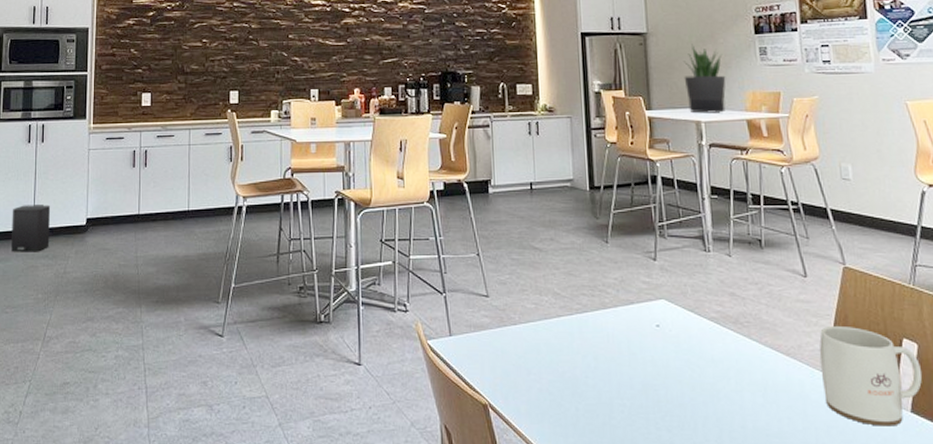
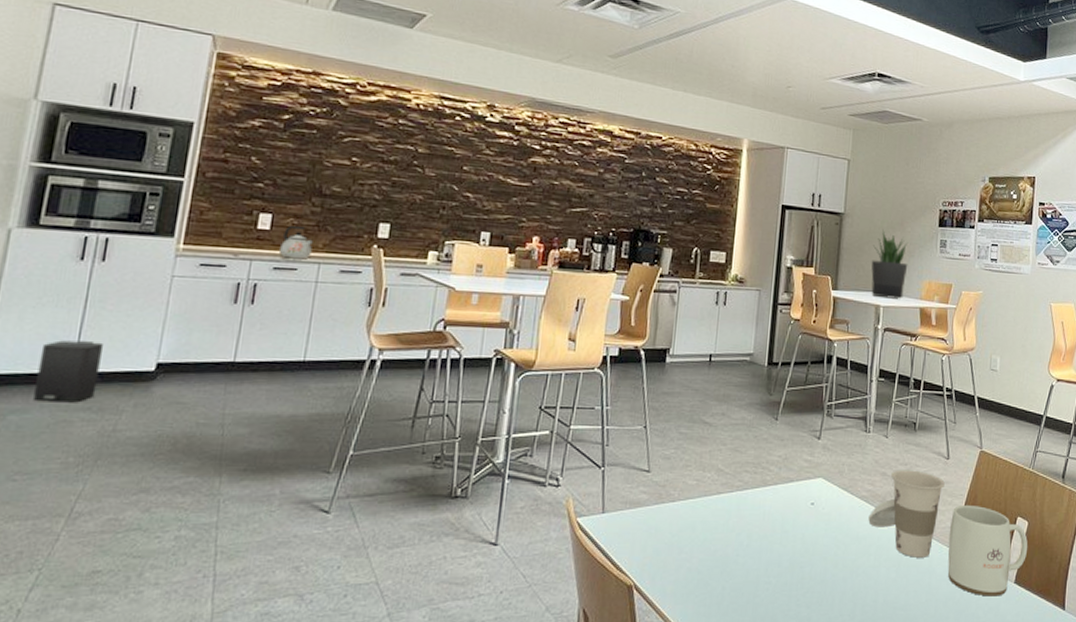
kettle: none [159,100,183,128] -> present [278,225,313,260]
cup: none [722,289,806,382] -> present [868,470,945,558]

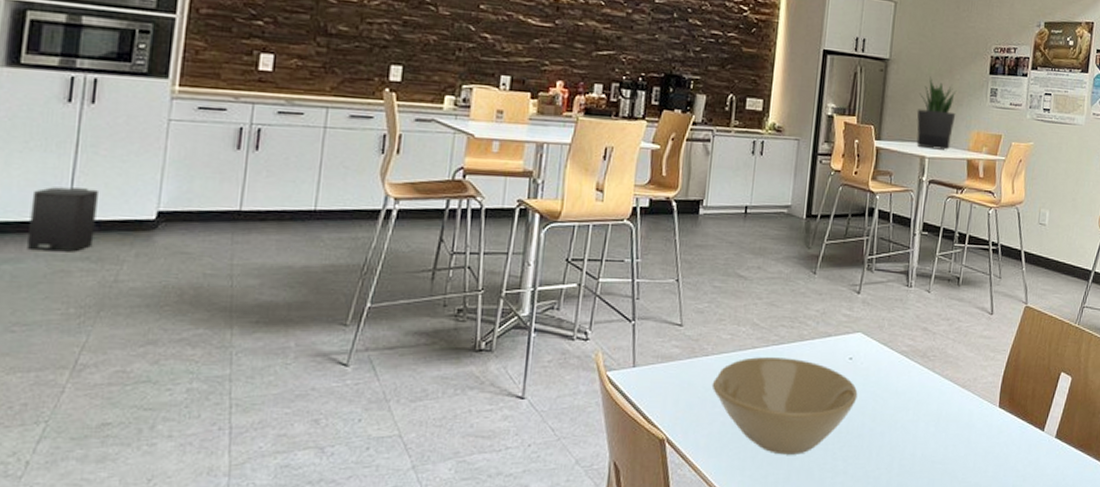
kettle: present [278,225,313,260] -> none [282,66,319,103]
bowl: none [678,503,820,601] -> present [711,357,858,455]
cup: present [868,470,945,558] -> none [908,325,988,412]
mug: present [947,504,1028,597] -> none [988,360,1071,451]

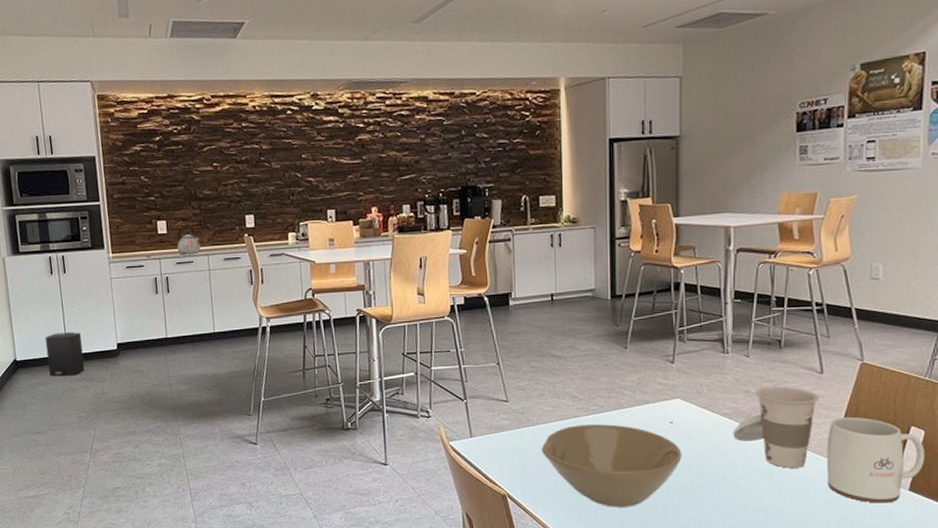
kettle: none [282,66,319,103] -> present [176,226,201,254]
cup: none [908,325,988,412] -> present [733,386,819,468]
planter: present [916,76,957,150] -> none [716,145,761,218]
mug: none [988,360,1071,451] -> present [826,416,926,503]

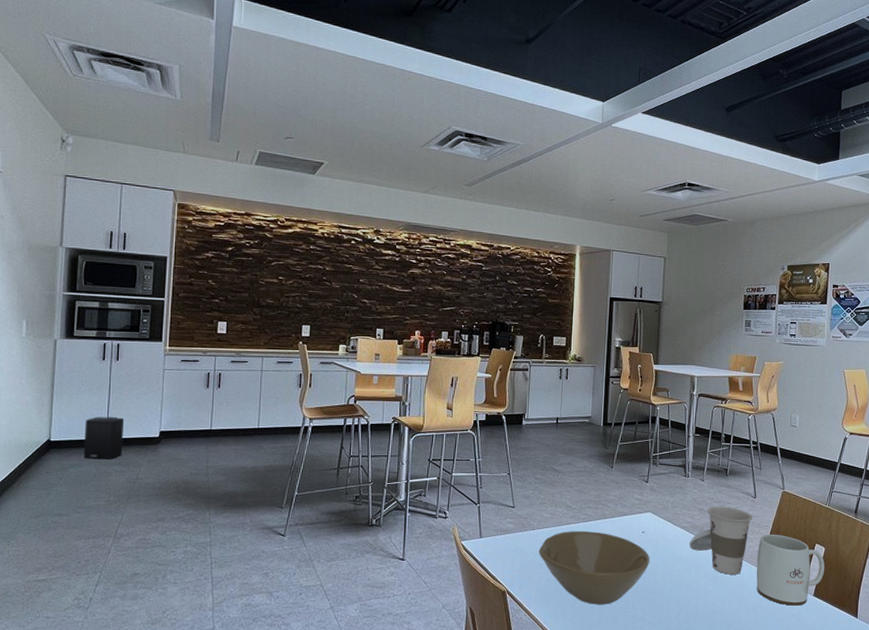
kettle: present [176,226,201,254] -> none [233,329,257,354]

